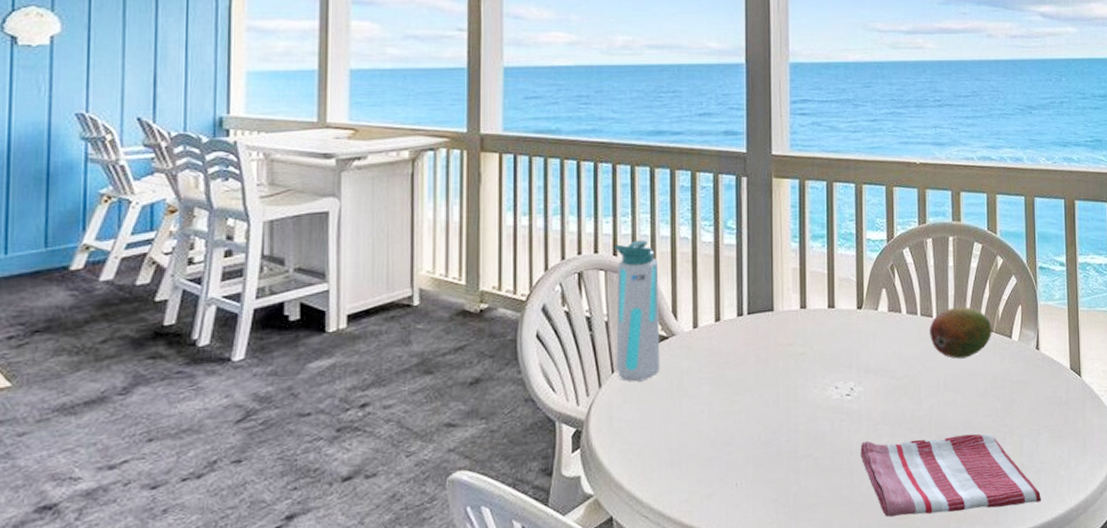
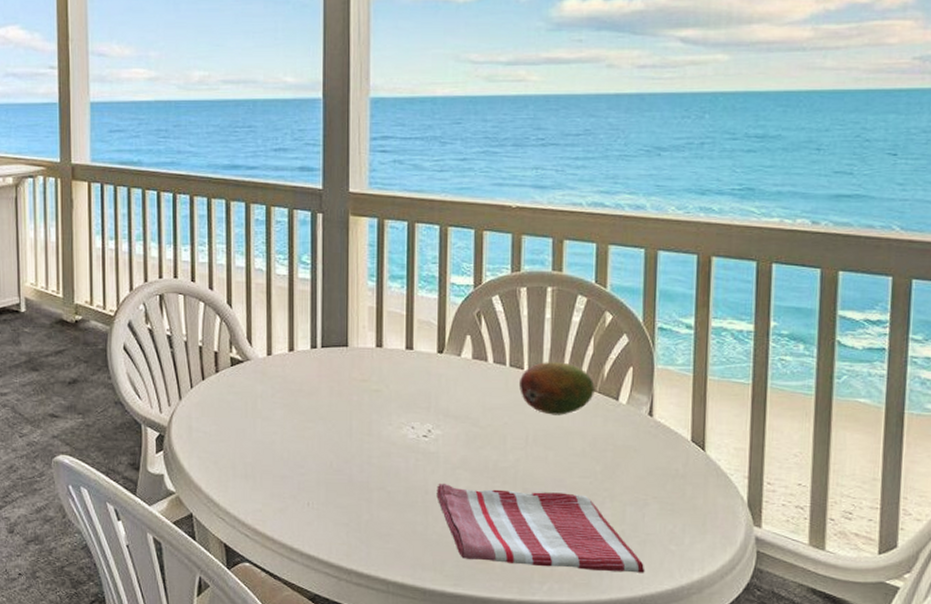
water bottle: present [615,240,660,382] -> none [193,269,236,399]

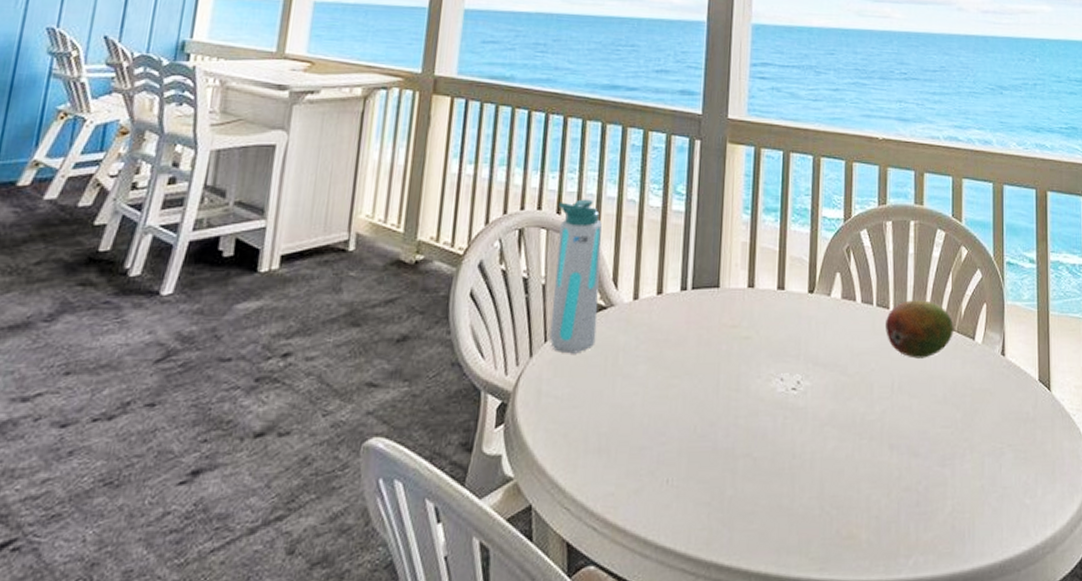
water bottle: none [193,269,236,399] -> present [549,199,603,354]
dish towel: present [436,483,645,573] -> none [804,443,1004,537]

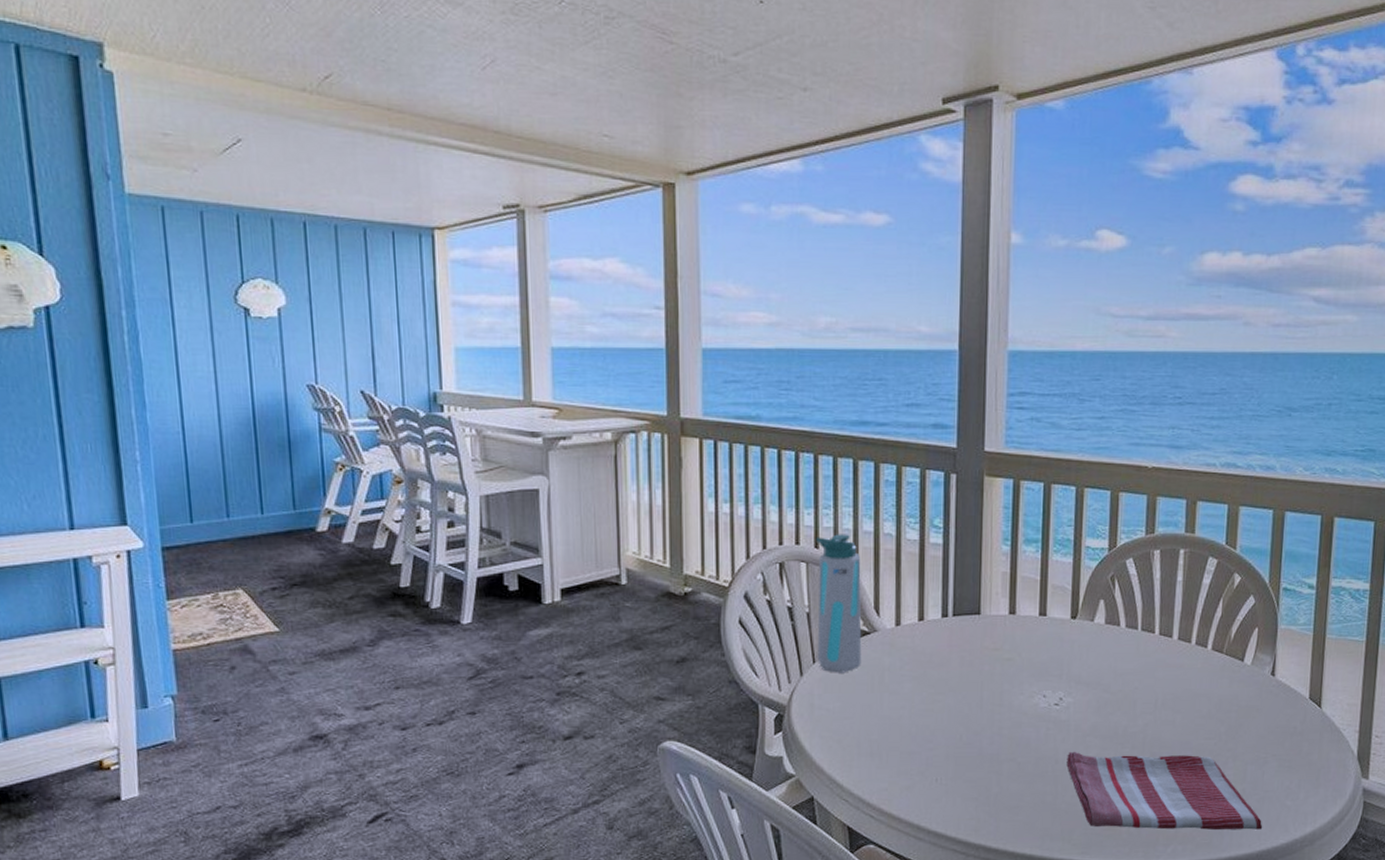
dish towel: none [804,443,1004,537] -> present [1066,751,1263,830]
fruit: present [884,300,954,359] -> none [1149,625,1222,678]

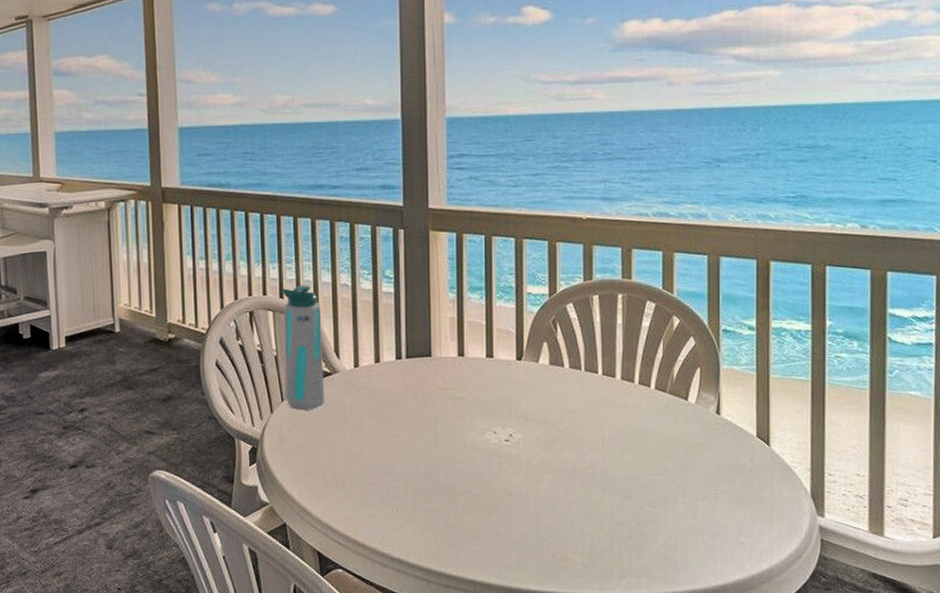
dish towel: present [1066,751,1263,830] -> none [519,485,718,565]

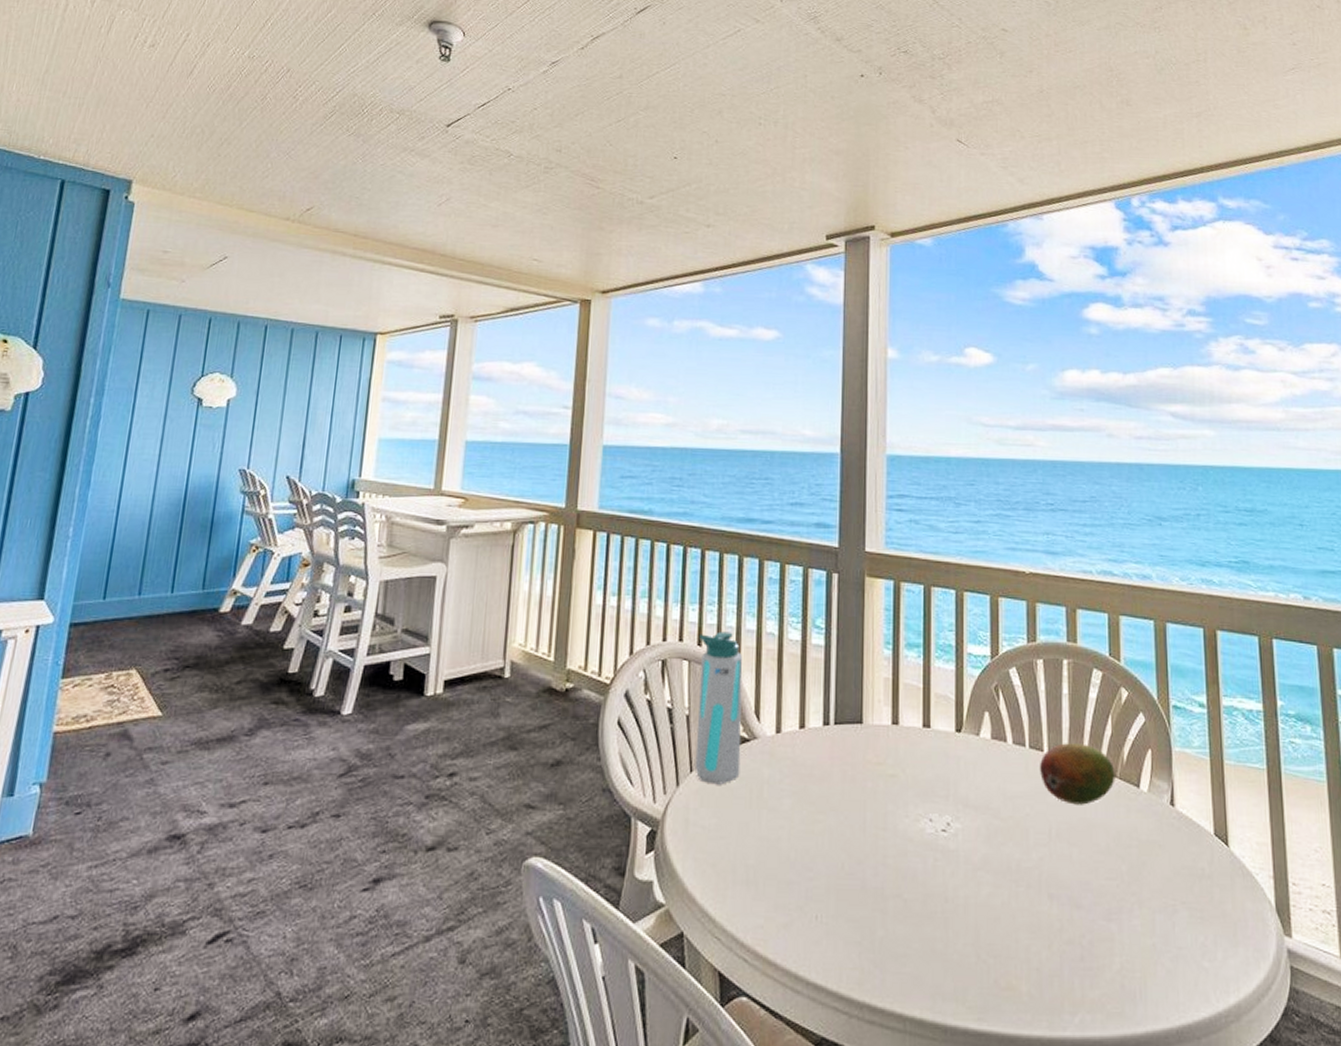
fruit: none [593,365,665,416] -> present [1039,743,1115,805]

